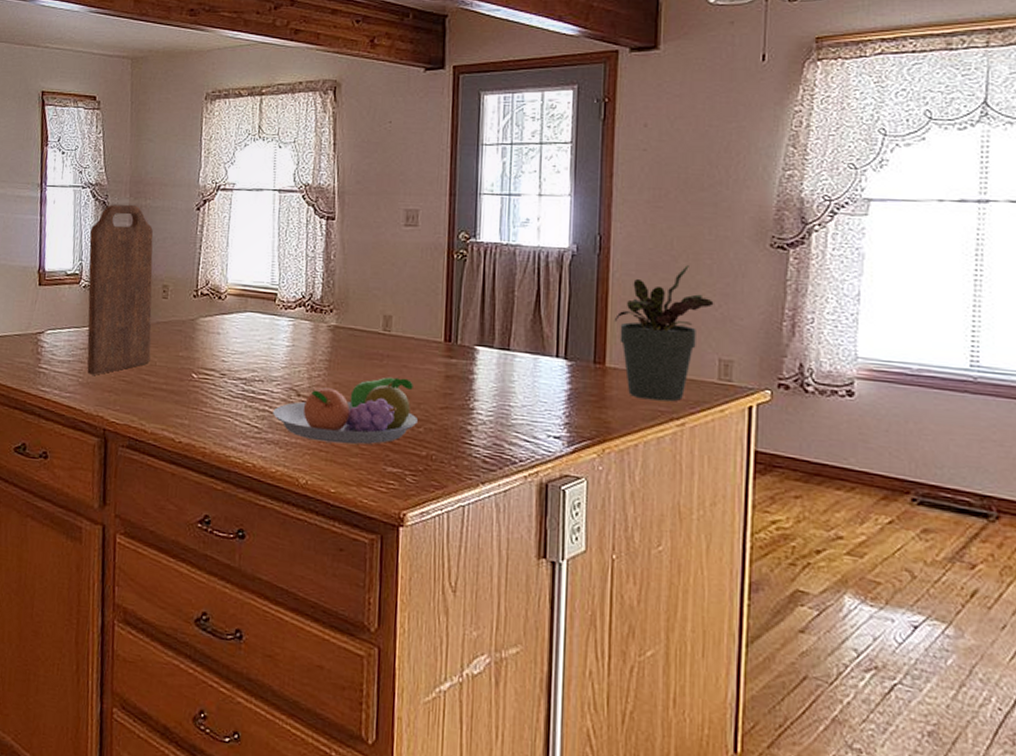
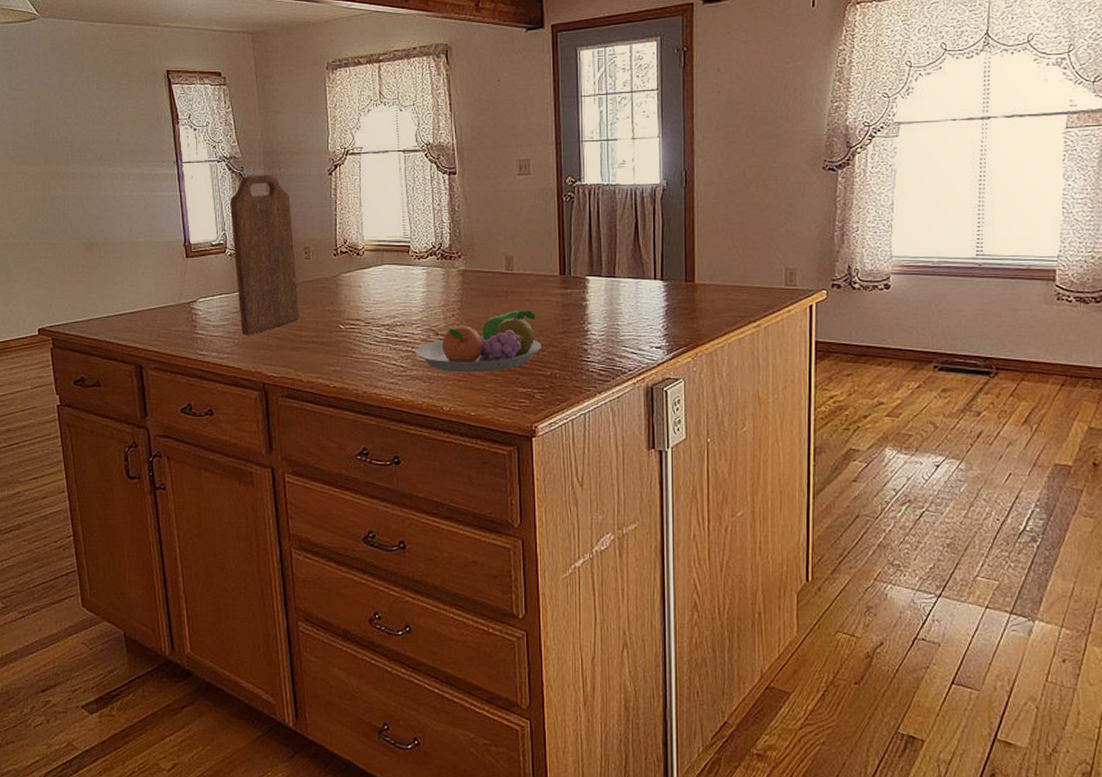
potted plant: present [615,265,714,402] -> none [701,191,780,308]

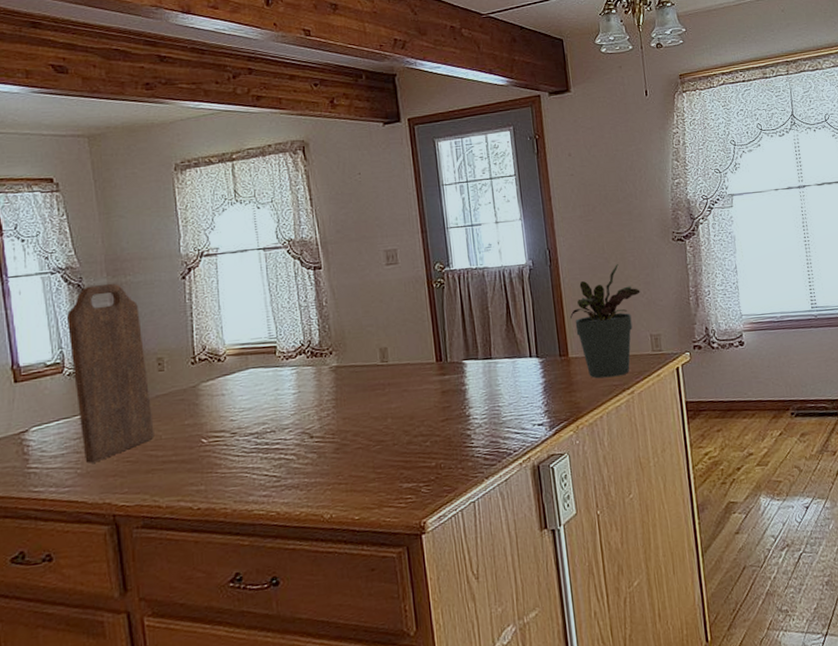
fruit bowl: present [415,310,543,373] -> none [289,401,425,476]
potted plant: none [701,191,780,308] -> present [570,264,640,379]

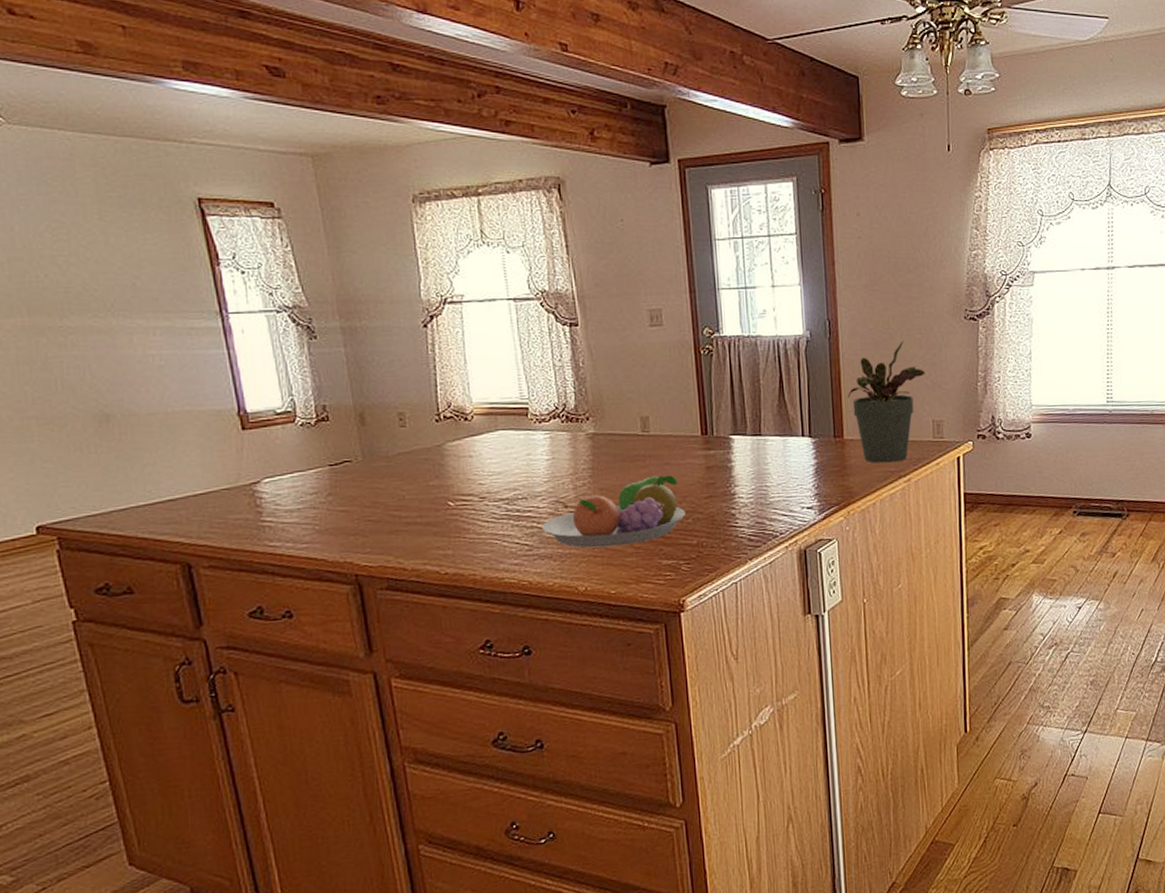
cutting board: present [67,283,154,464] -> none [297,327,397,520]
fruit bowl: none [289,401,425,476] -> present [542,475,687,548]

